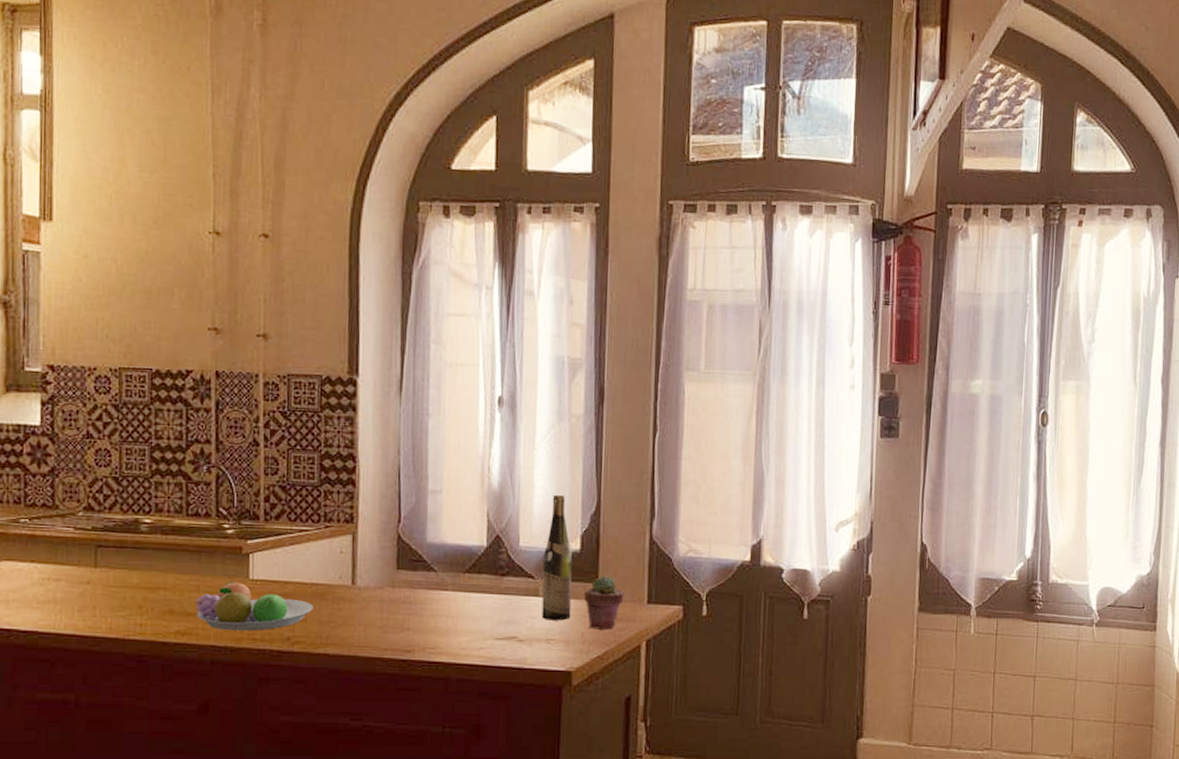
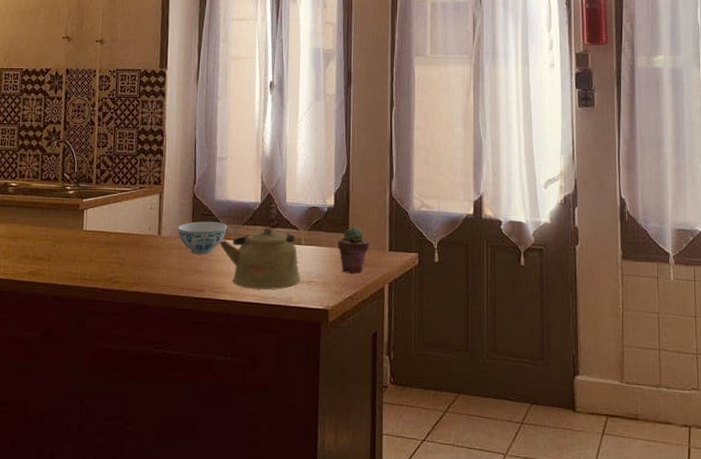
fruit bowl: present [195,581,313,631] -> none [44,232,129,272]
bowl: none [377,568,443,609] -> present [177,221,227,255]
kettle: none [432,574,538,650] -> present [218,226,301,290]
wine bottle: present [541,494,572,621] -> none [304,159,328,265]

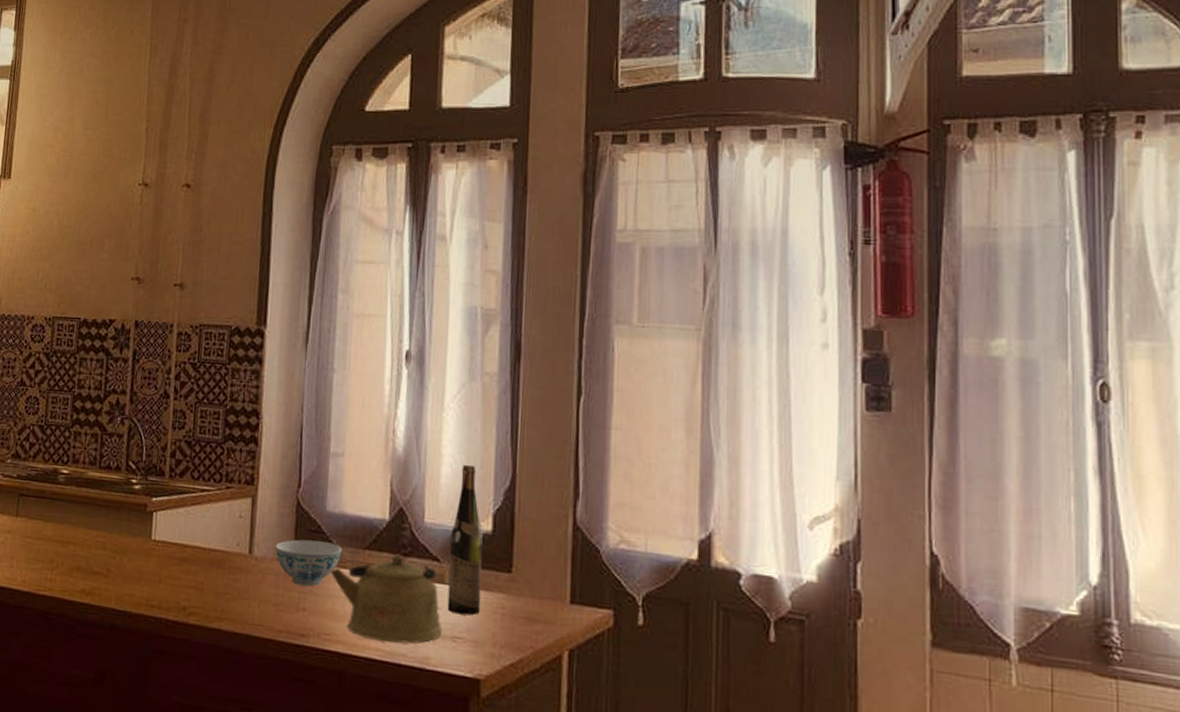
wine bottle: none [304,159,328,265] -> present [447,464,483,616]
potted succulent: present [337,227,370,274] -> none [496,565,543,632]

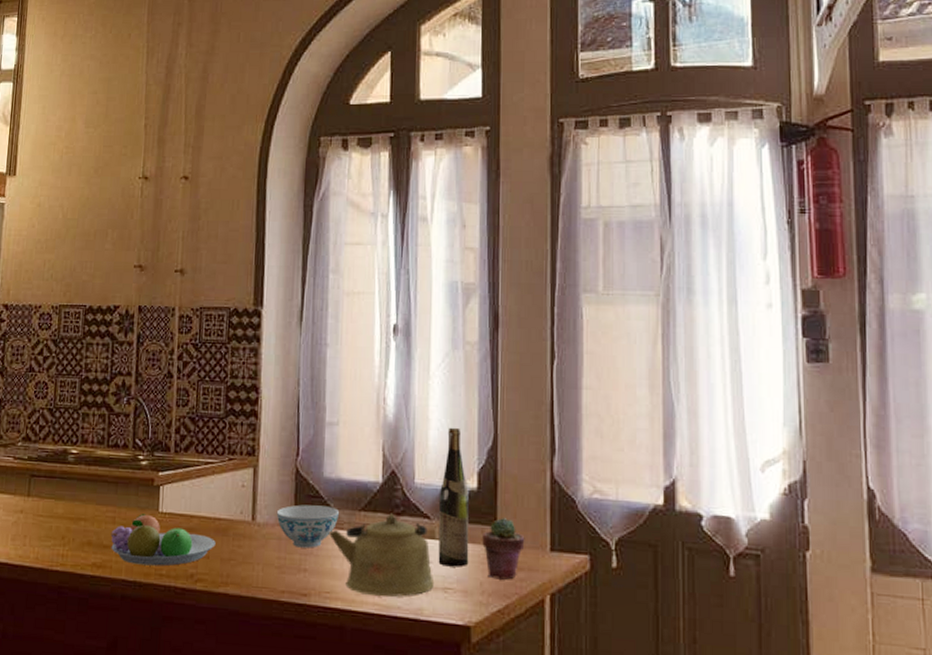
fruit bowl: none [100,540,210,597] -> present [110,514,216,566]
potted succulent: none [496,565,543,632] -> present [482,518,525,580]

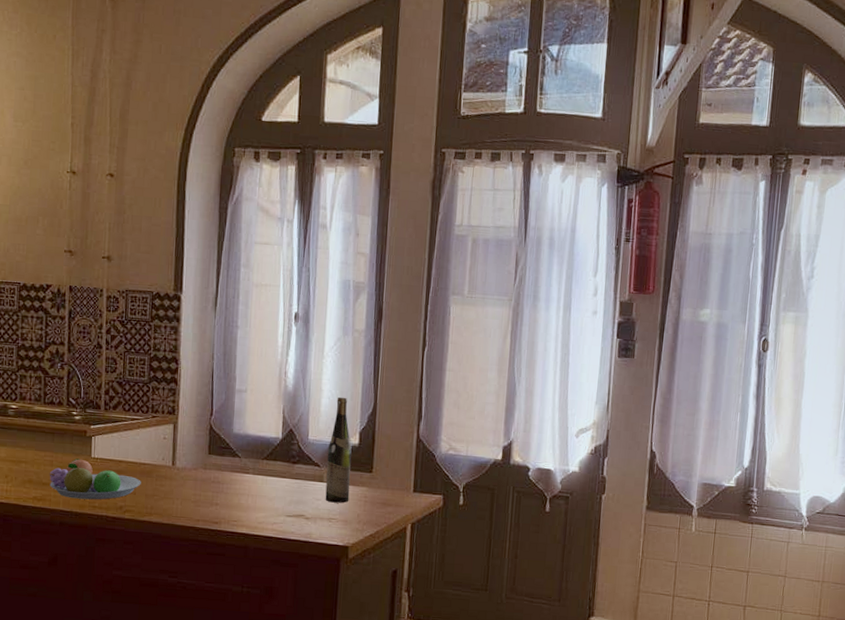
bowl: present [276,504,339,548] -> none [193,454,245,488]
kettle: present [328,513,435,597] -> none [236,462,322,525]
potted succulent: present [482,518,525,580] -> none [360,467,394,513]

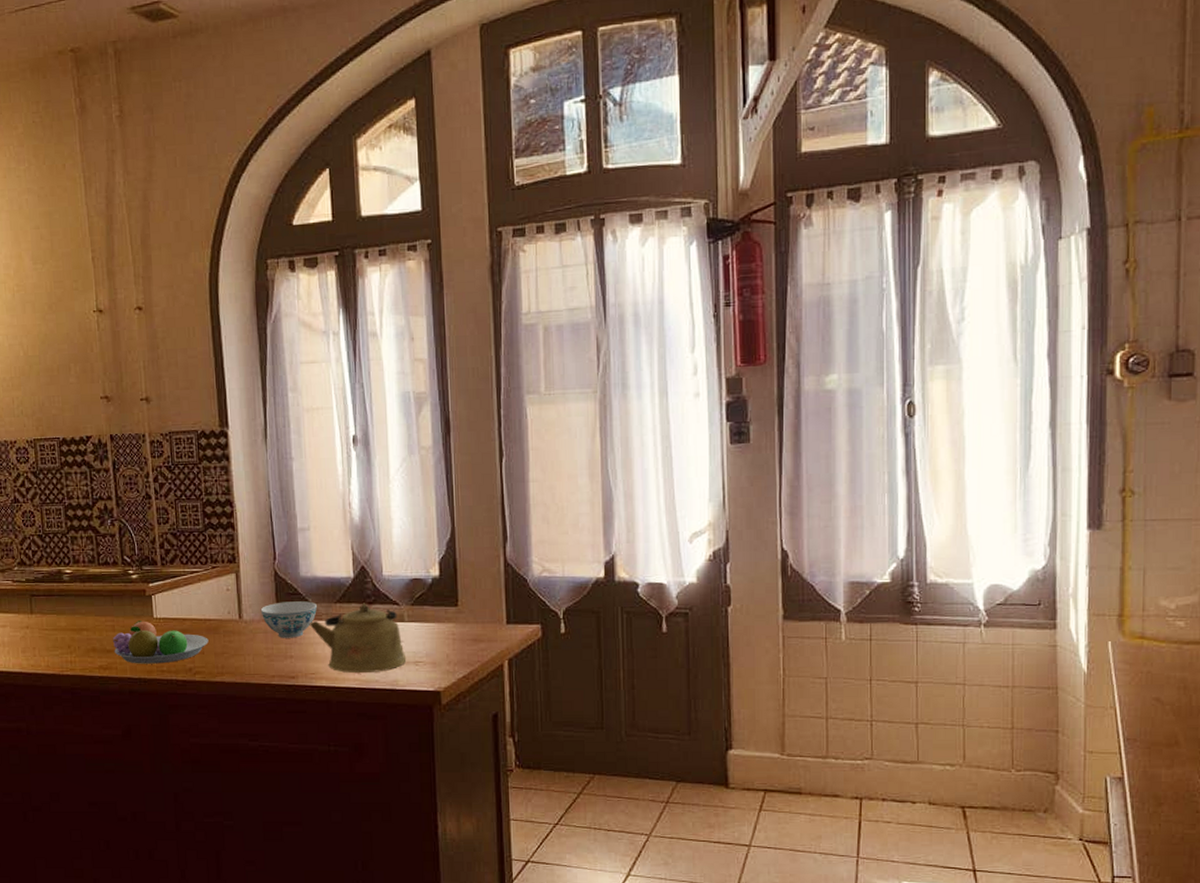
bowl: none [193,454,245,488] -> present [260,601,317,638]
kettle: none [236,462,322,525] -> present [309,603,407,674]
wine bottle: present [325,396,352,503] -> none [405,524,435,644]

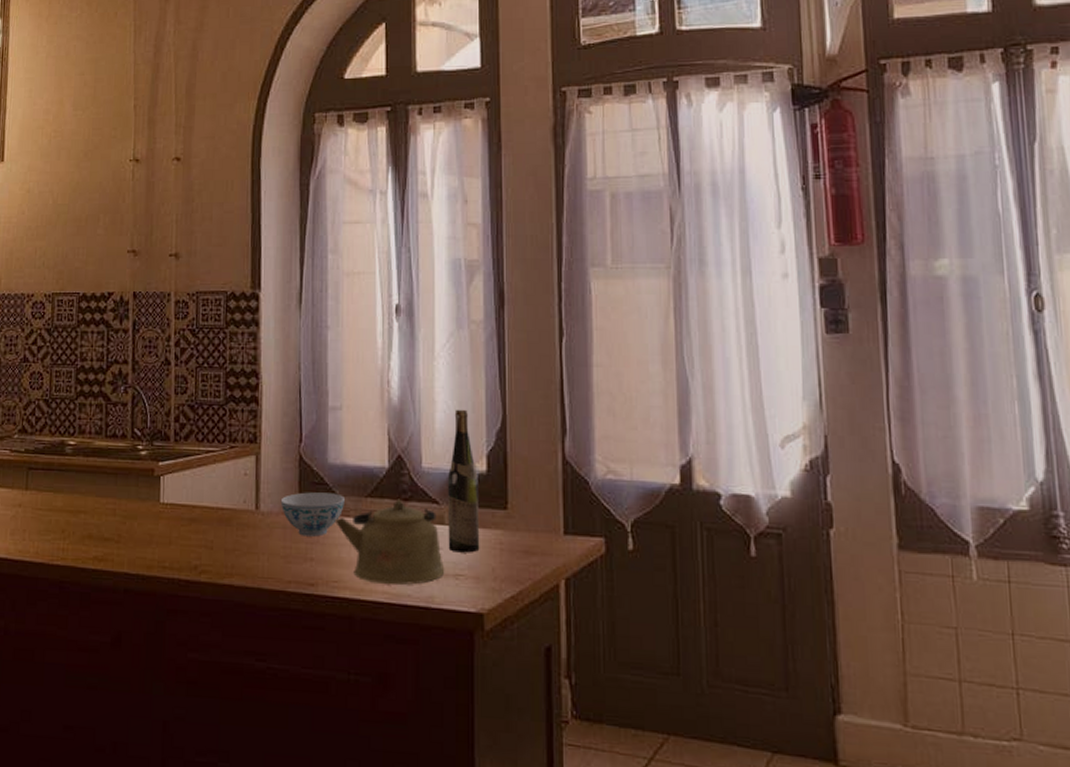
fruit bowl: present [112,621,209,664] -> none [111,505,219,558]
wine bottle: none [405,524,435,644] -> present [447,409,480,553]

